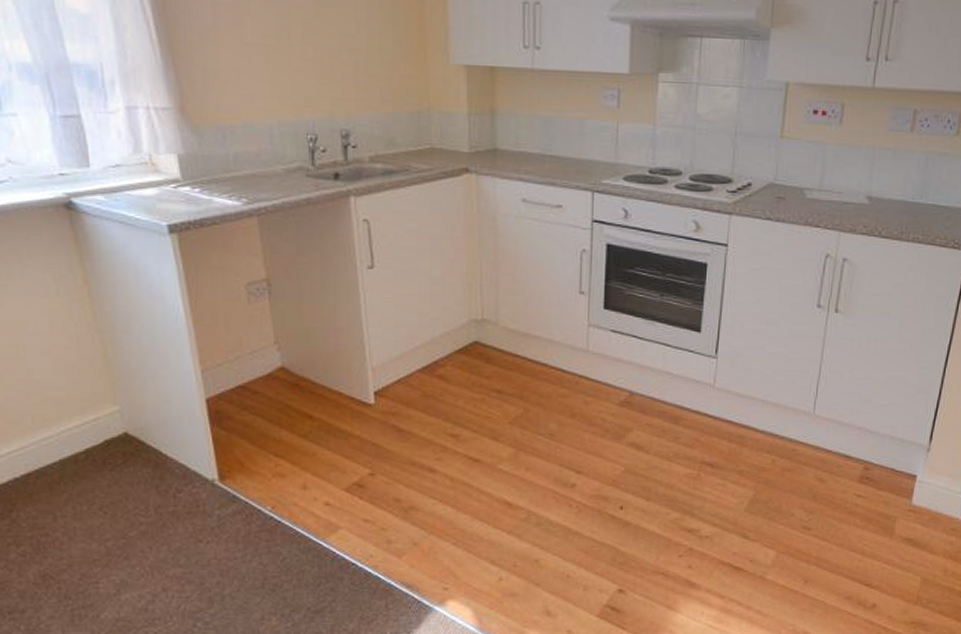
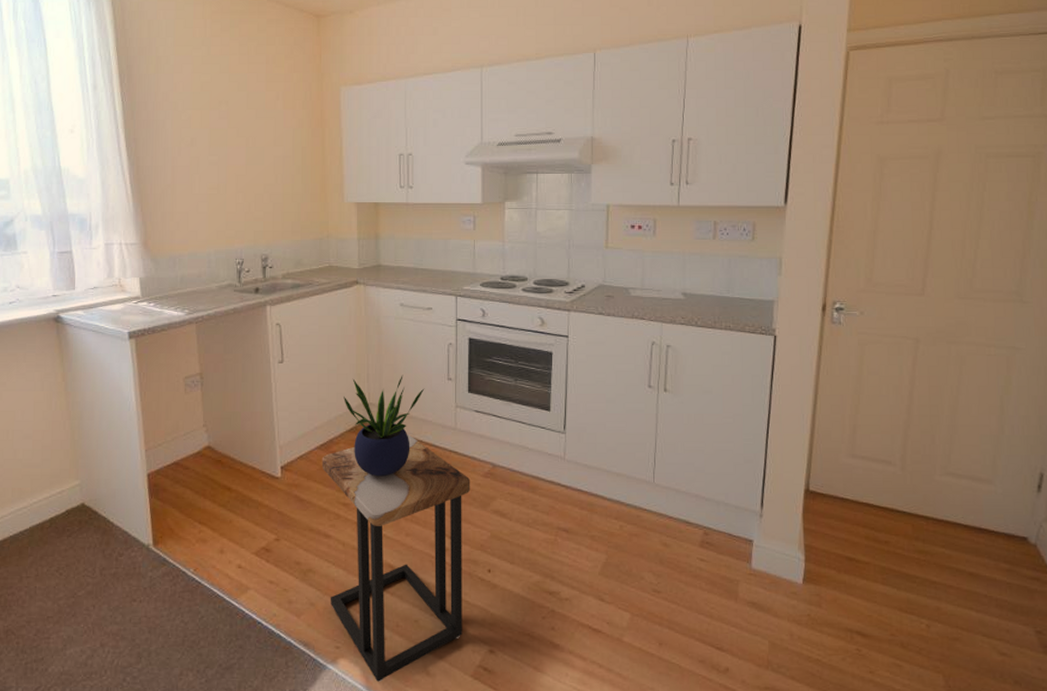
side table: none [424,356,604,623] -> present [321,434,471,682]
potted plant: none [451,286,551,405] -> present [344,375,425,477]

